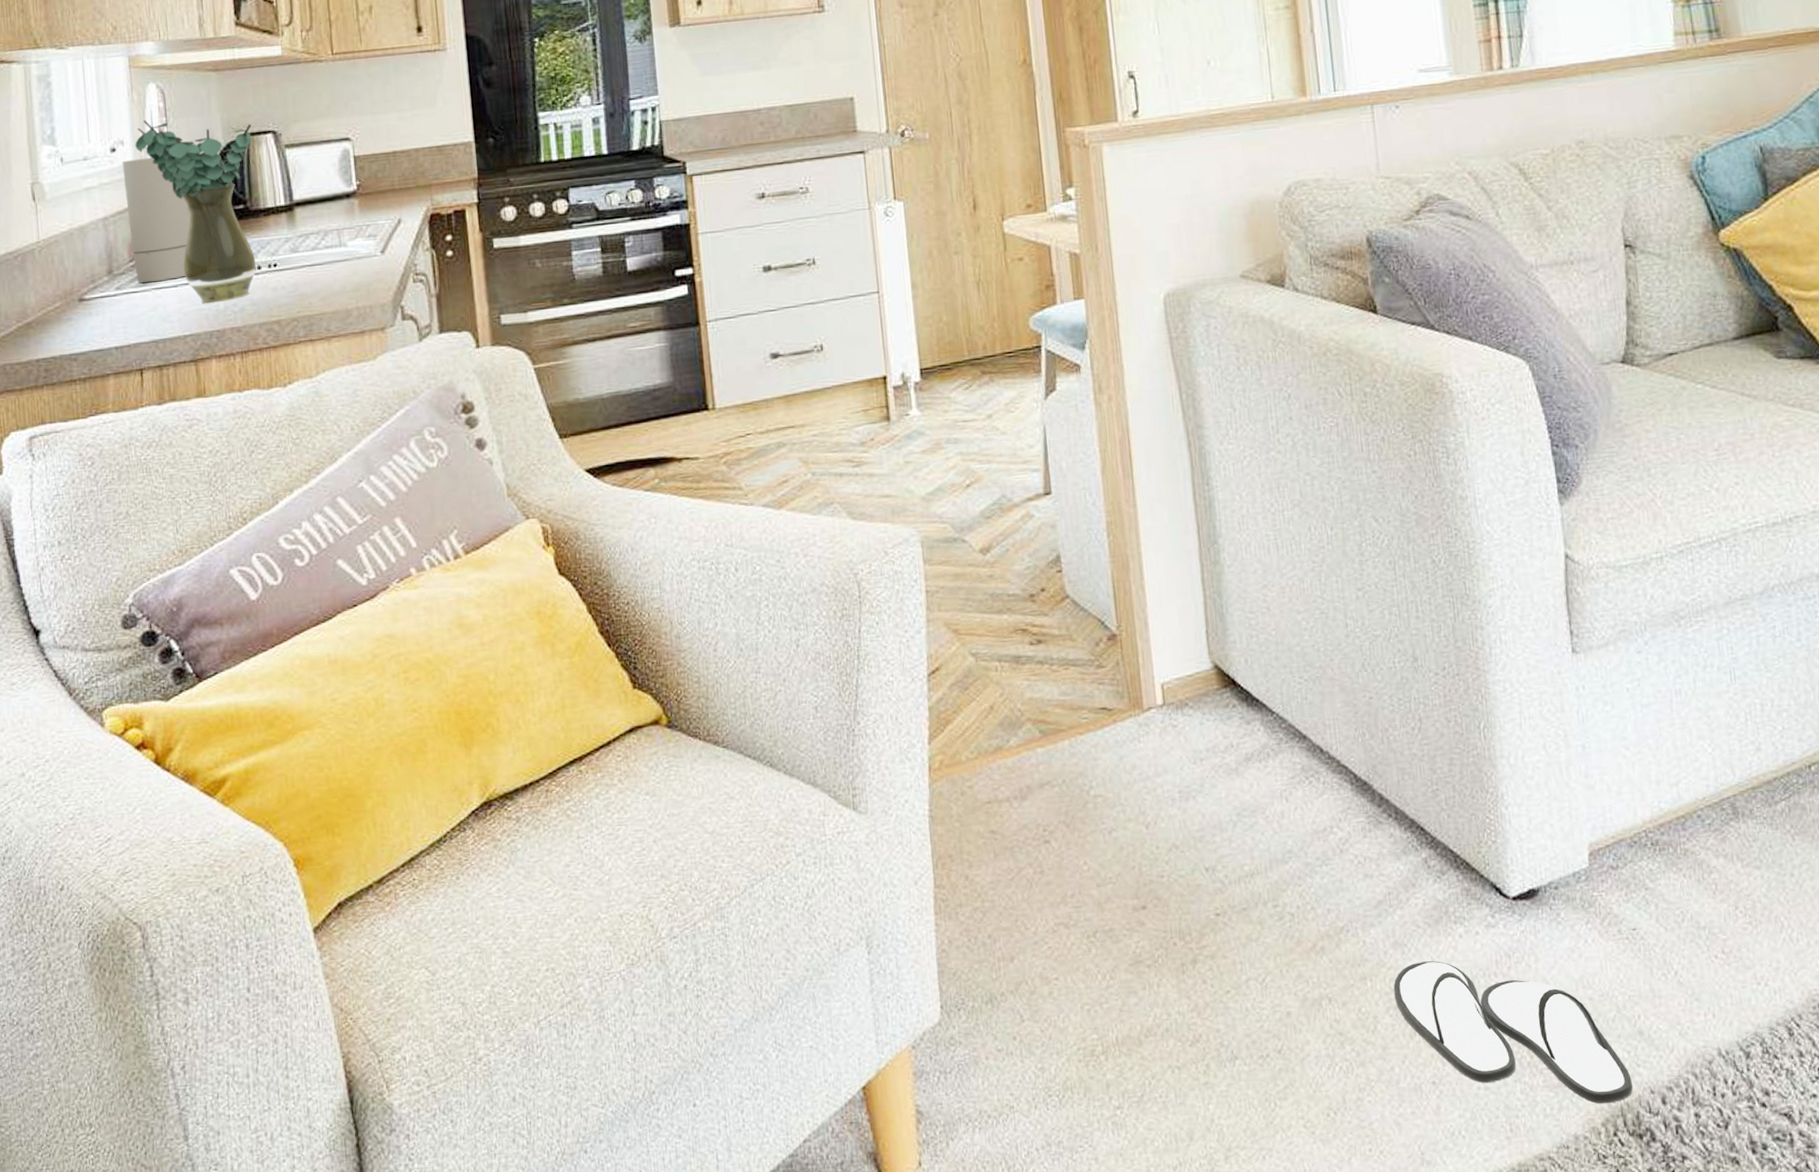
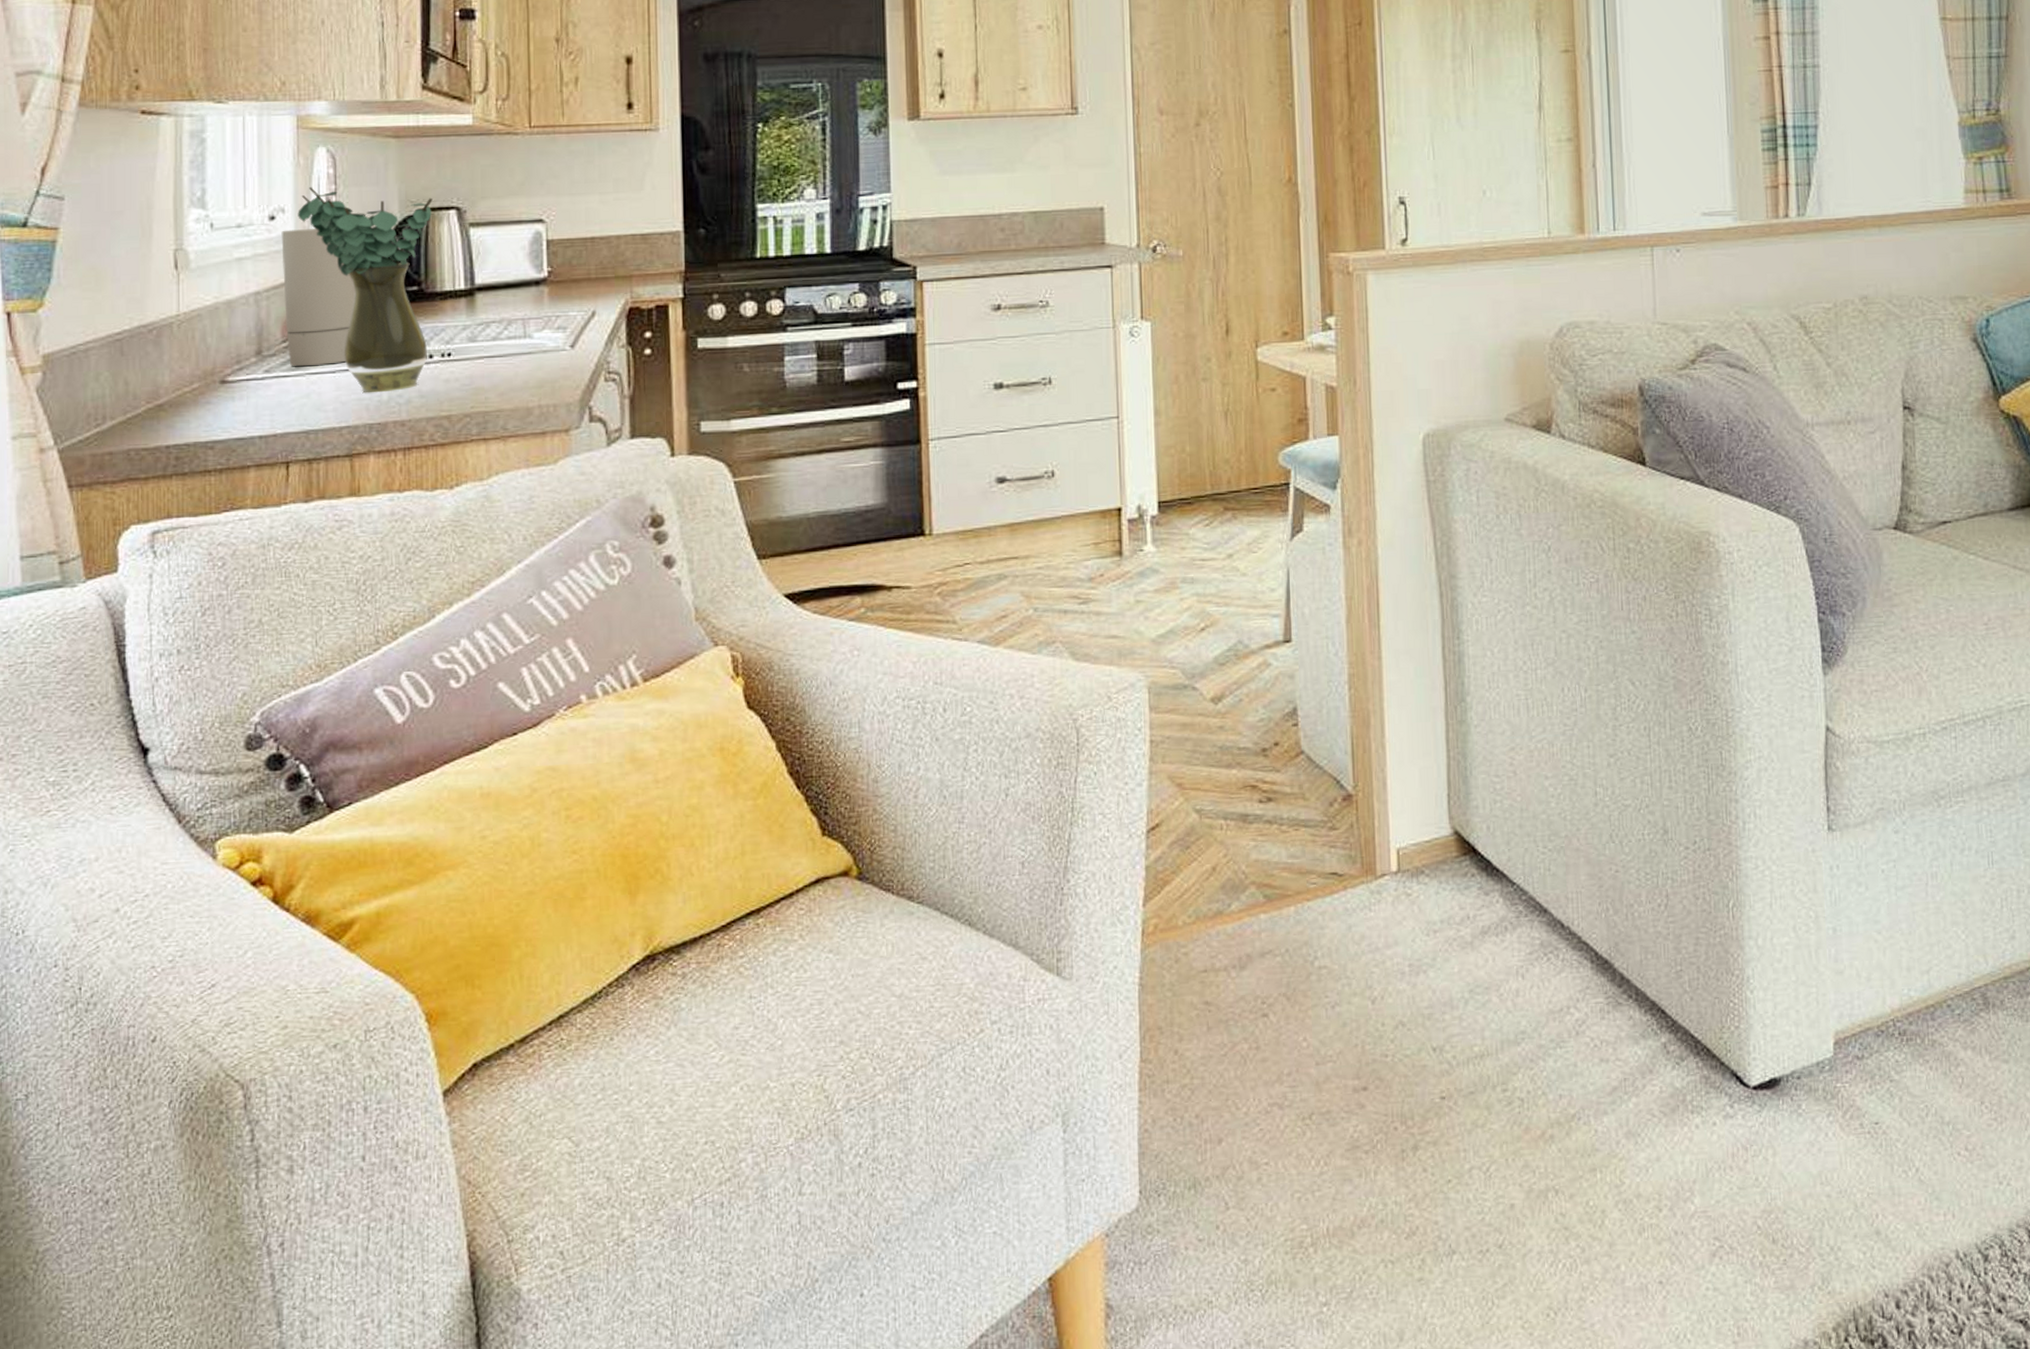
slippers: present [1393,961,1633,1104] -> none [1624,1152,1867,1308]

